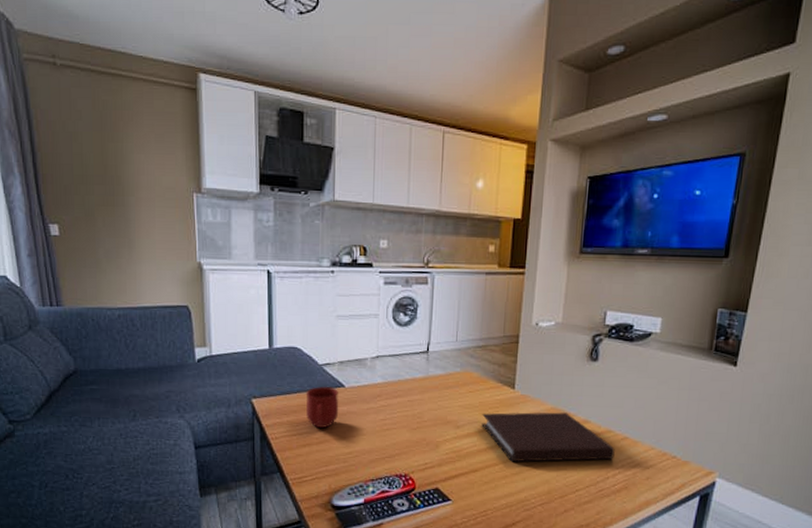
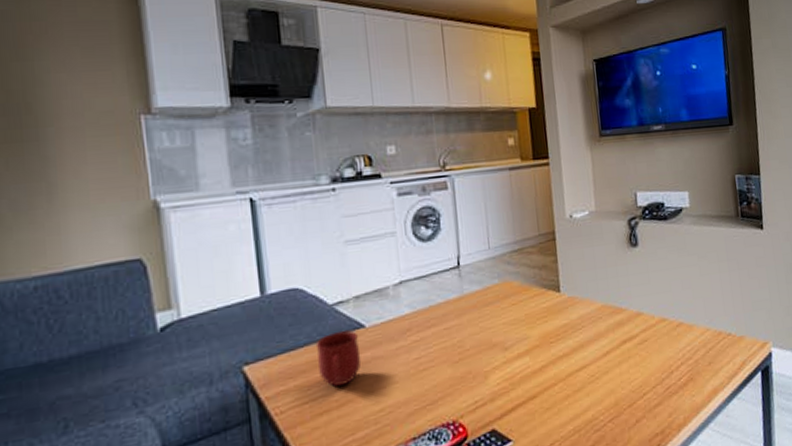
notebook: present [481,412,615,462] -> none [530,308,674,378]

